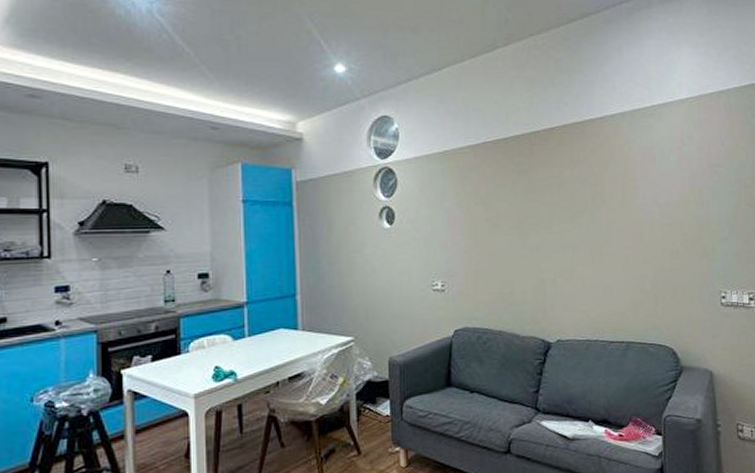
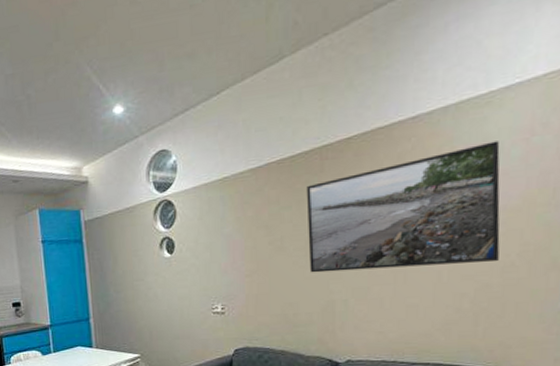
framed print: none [519,146,668,252] -> present [306,141,500,273]

